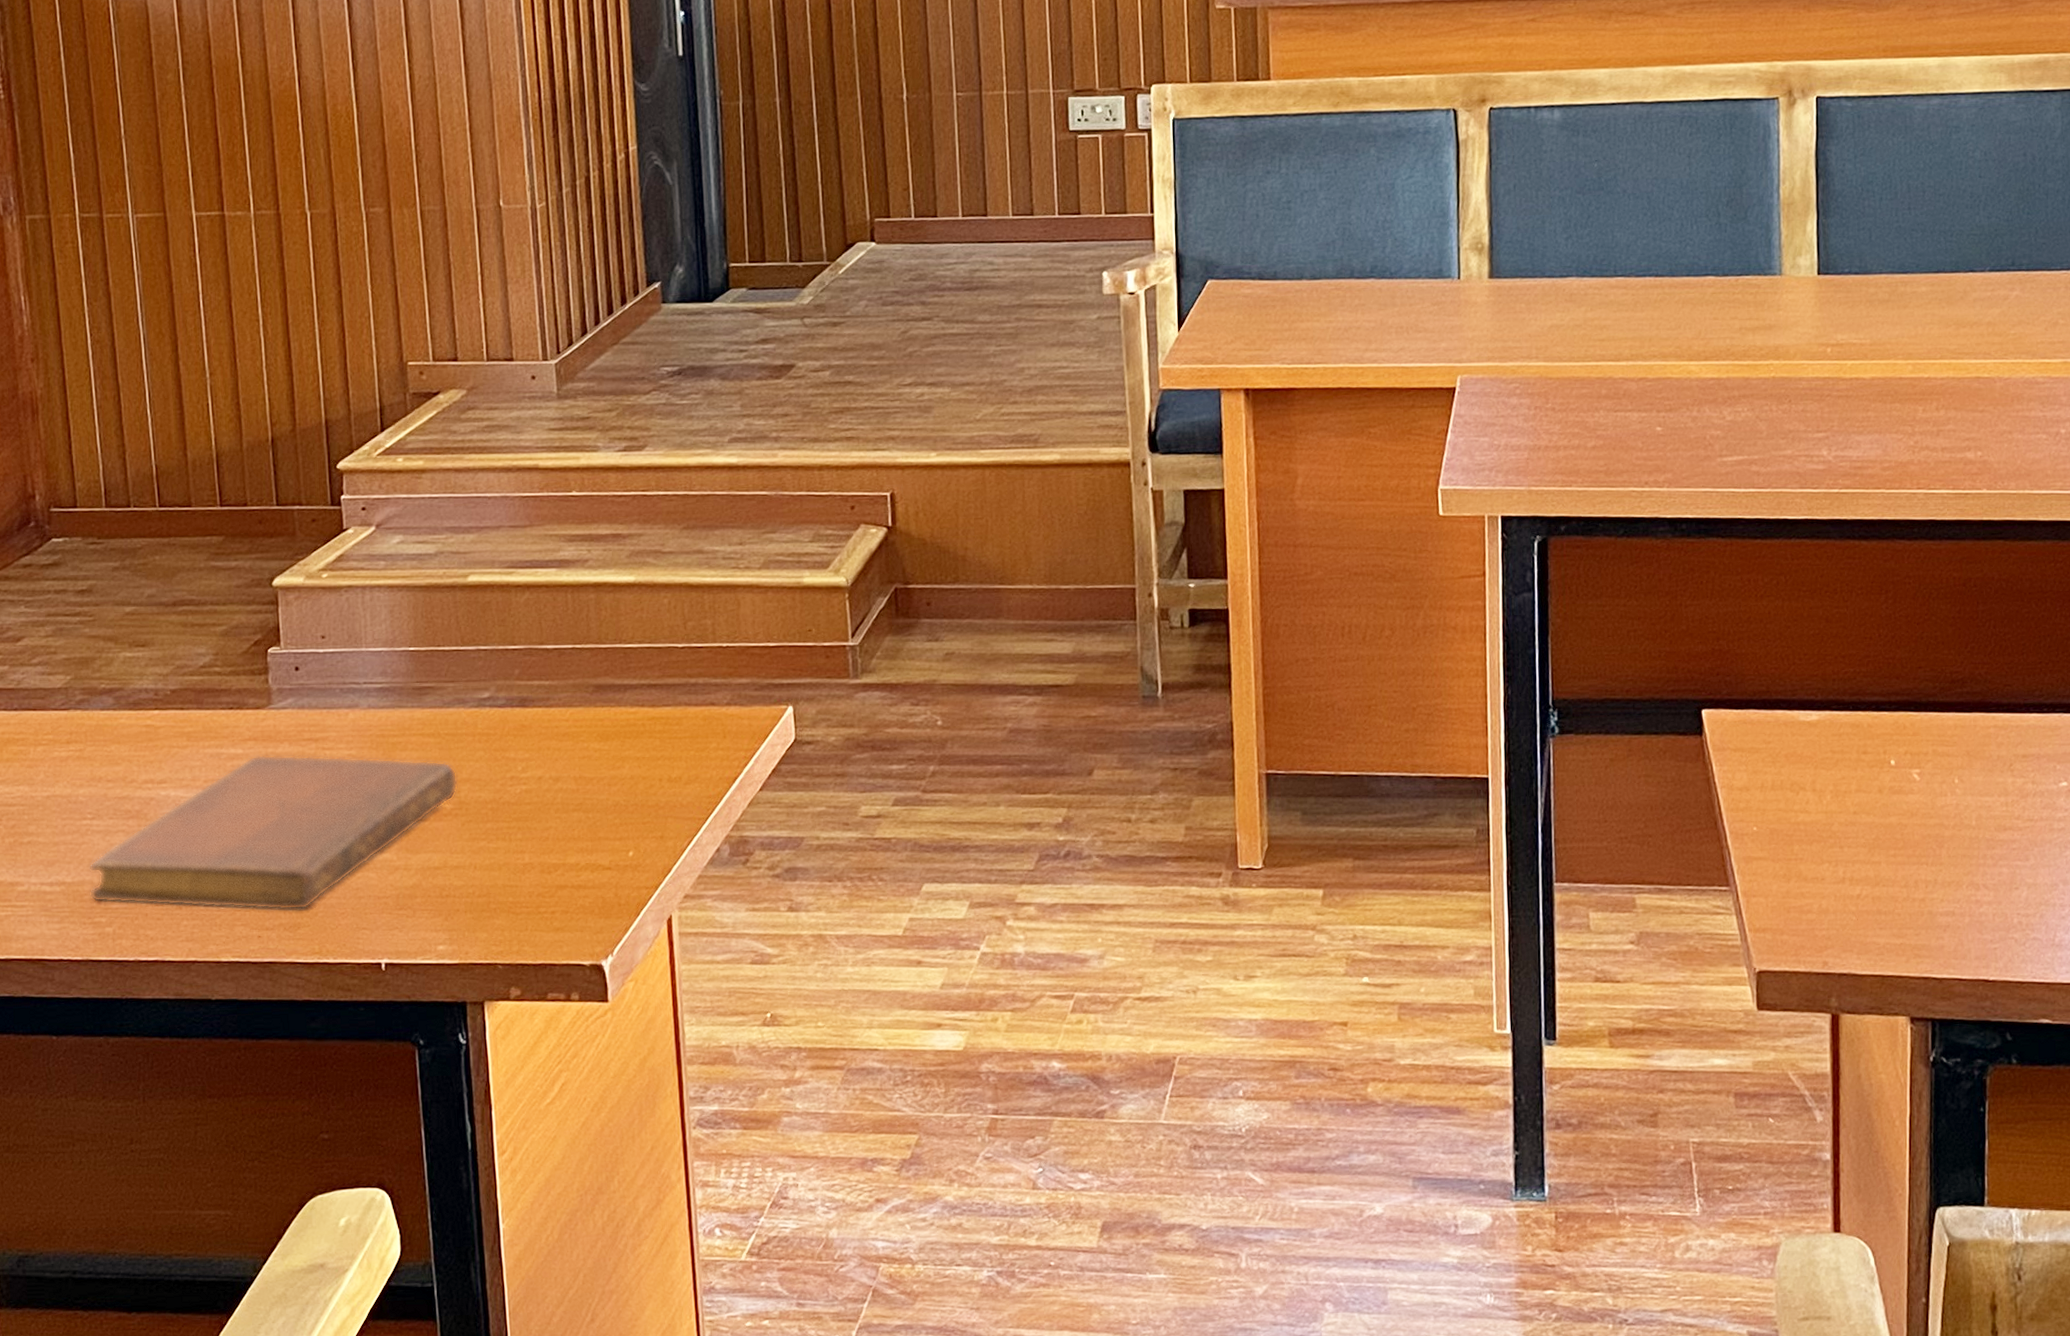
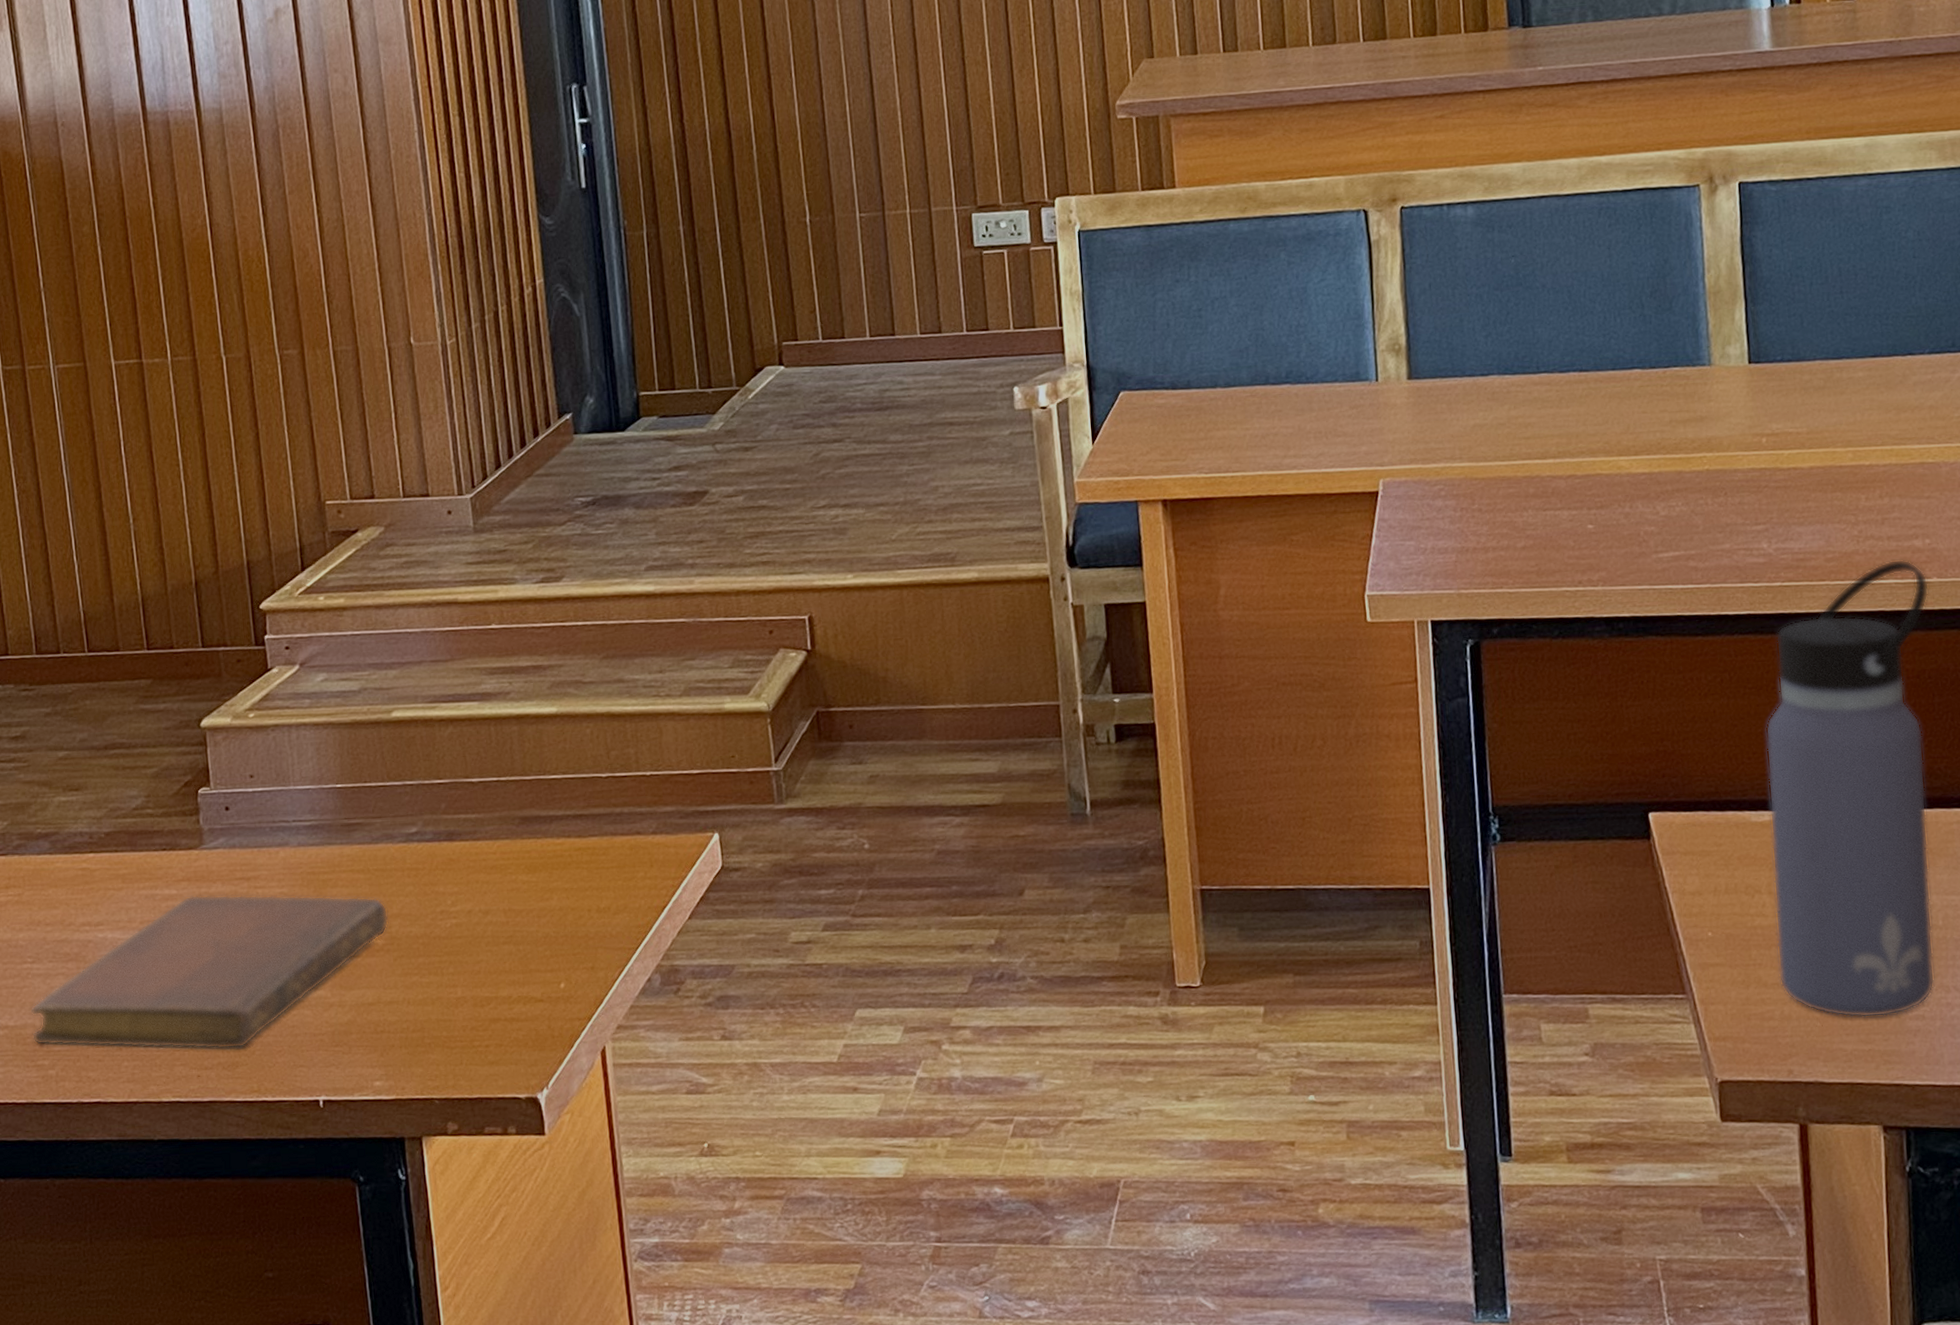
water bottle: none [1817,470,1979,913] -> present [1765,559,1935,1018]

